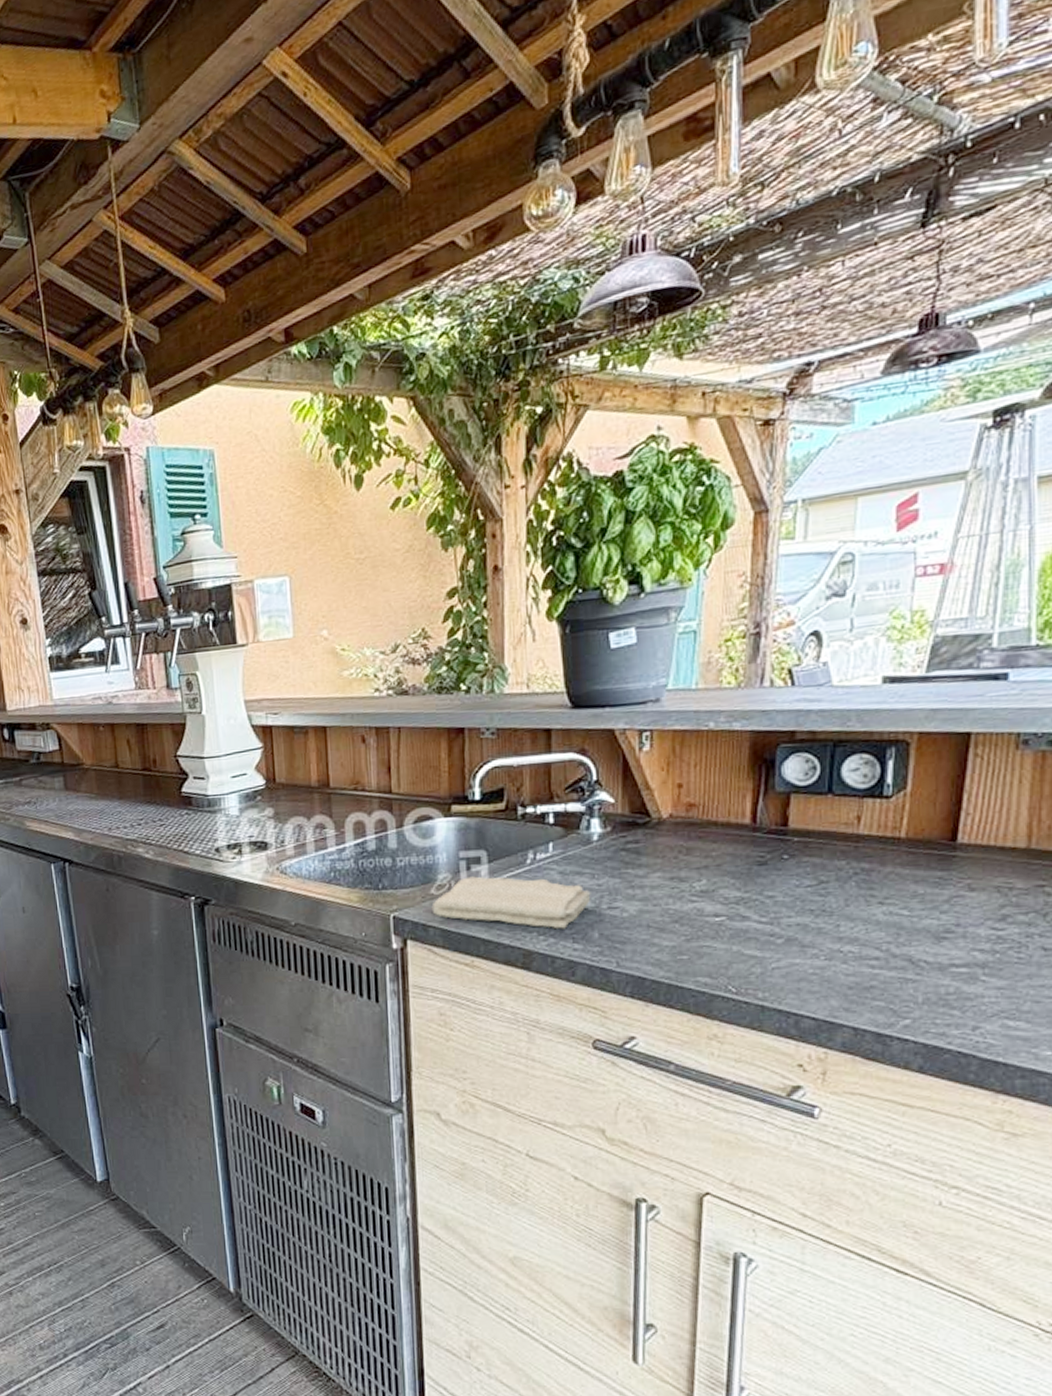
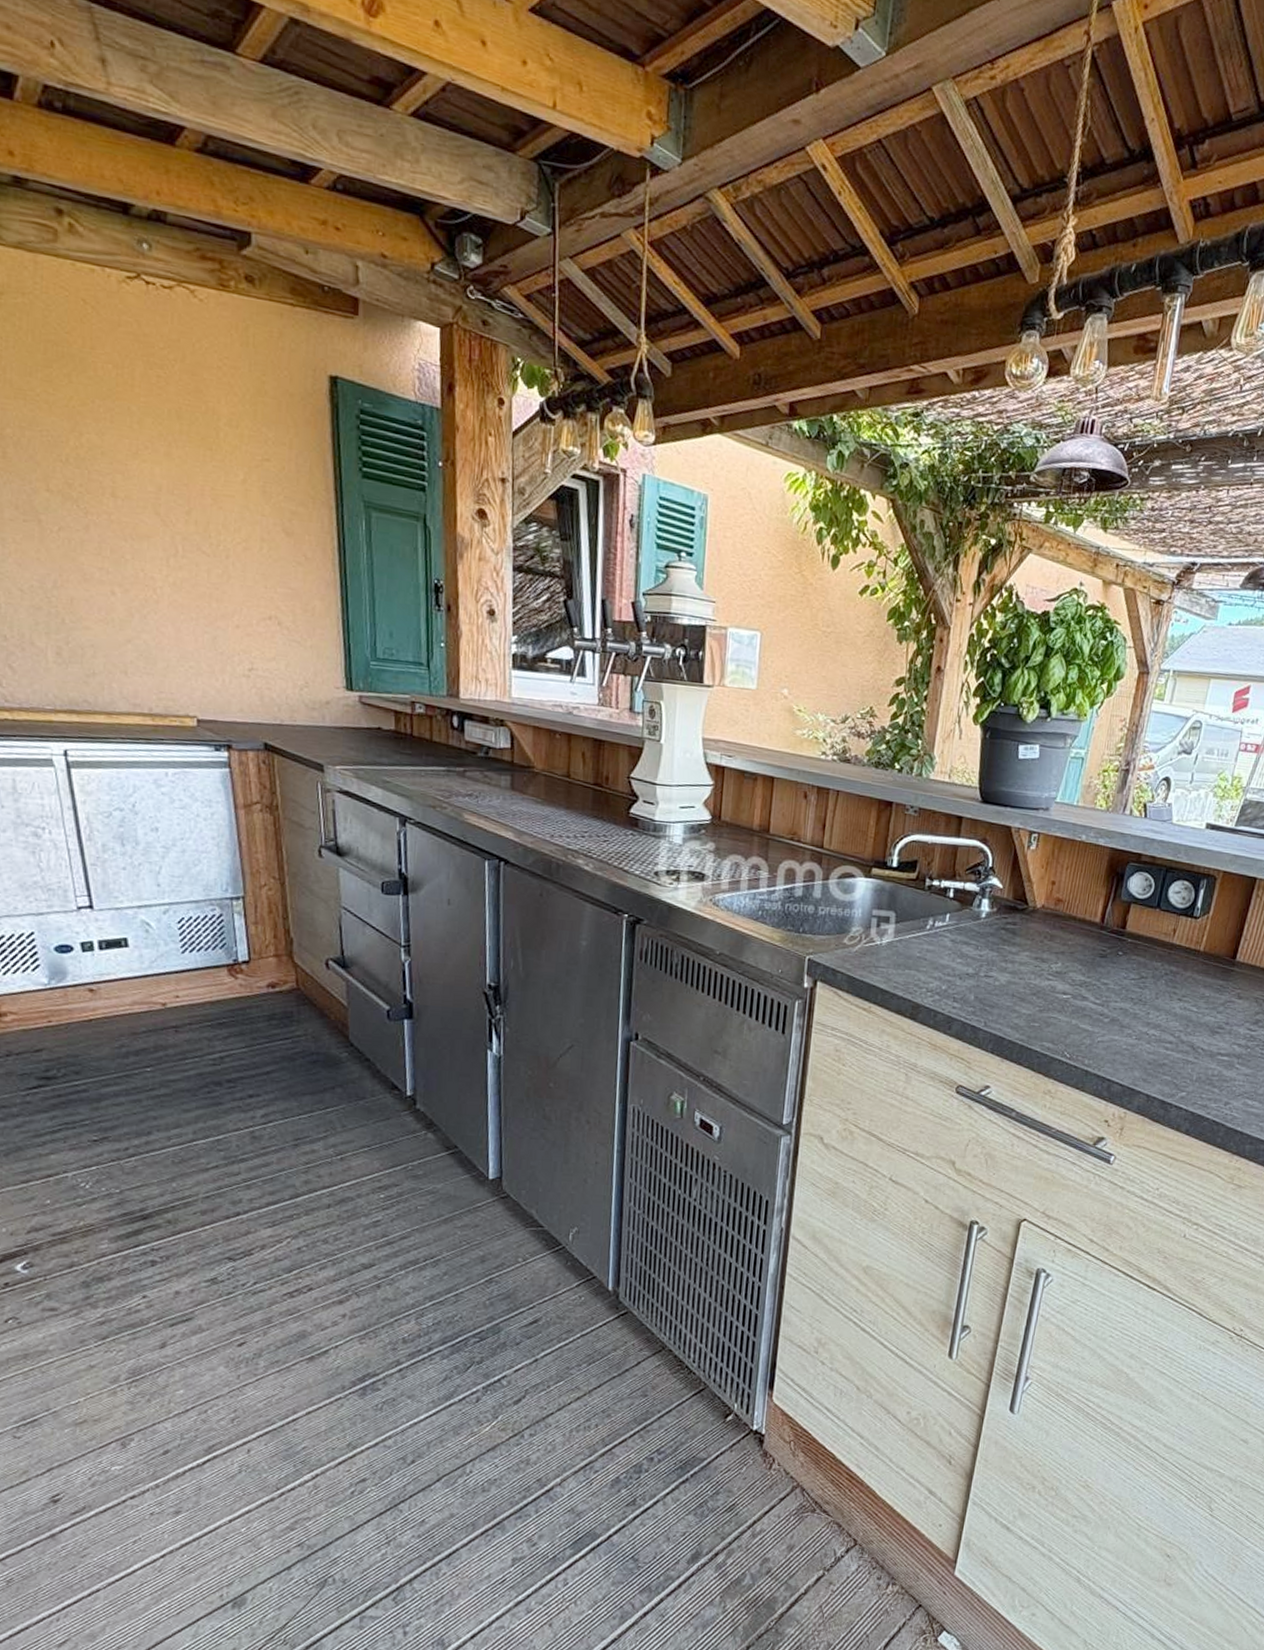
washcloth: present [431,876,591,929] -> none [842,932,974,989]

